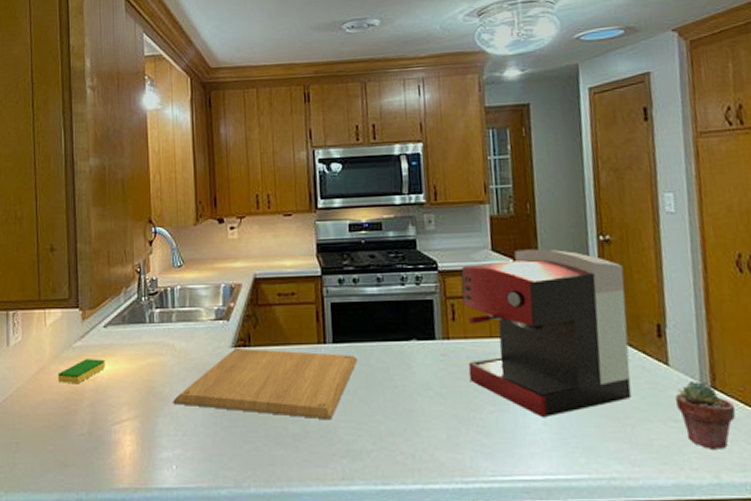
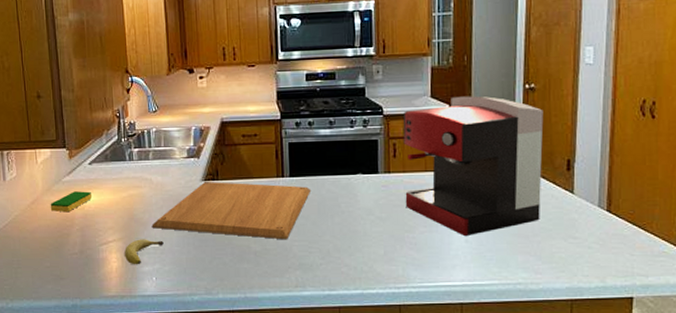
fruit: none [141,417,186,450] -> present [124,239,164,265]
potted succulent: present [674,382,736,450] -> none [575,206,625,260]

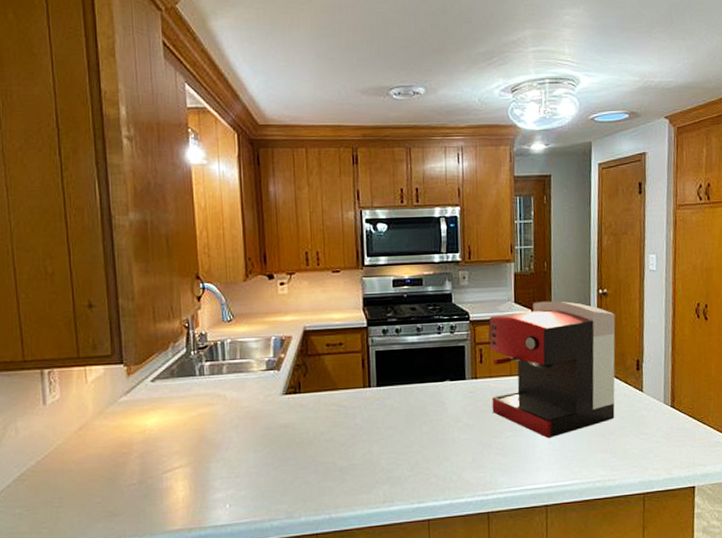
dish sponge: present [50,191,92,213] -> none [102,412,154,438]
fruit: present [124,239,164,265] -> none [193,462,239,493]
chopping board: present [152,181,312,240] -> none [225,394,399,454]

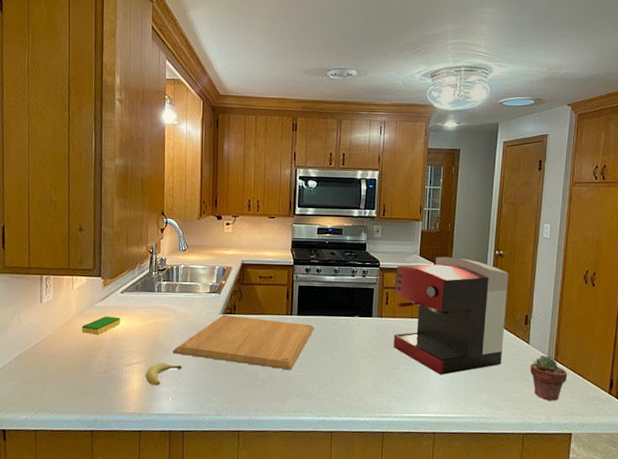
dish sponge: none [102,412,154,438] -> present [81,316,120,335]
fruit: none [193,462,239,493] -> present [146,362,182,386]
chopping board: none [225,394,399,454] -> present [172,314,315,370]
potted succulent: none [645,403,686,454] -> present [530,355,568,401]

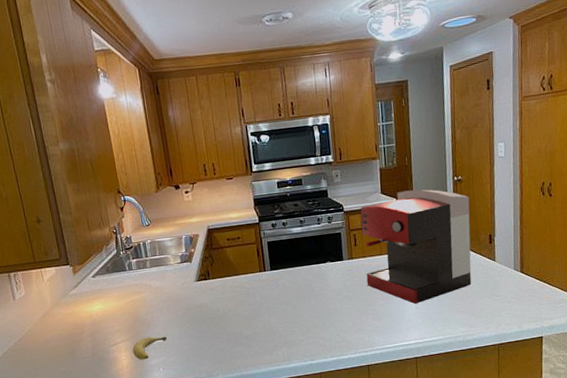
dish sponge: present [81,316,120,335] -> none [60,301,98,322]
chopping board: present [172,314,315,370] -> none [155,277,290,327]
potted succulent: present [530,355,568,401] -> none [498,269,534,311]

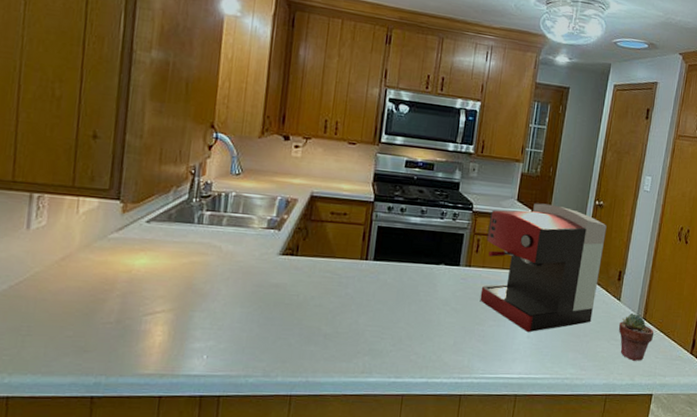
fruit: present [132,336,167,360] -> none [173,311,223,341]
potted succulent: none [498,269,534,311] -> present [618,313,654,361]

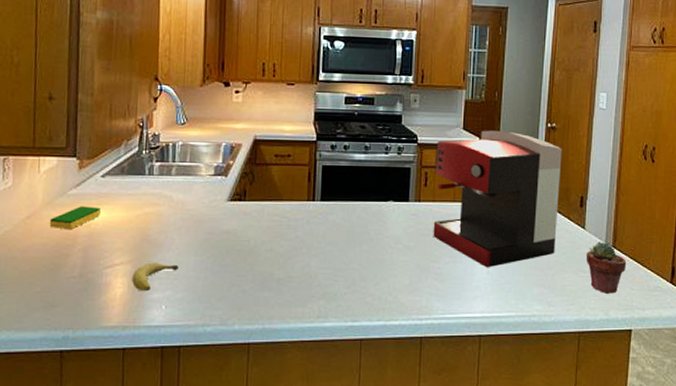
dish sponge: none [85,251,144,275] -> present [49,206,101,230]
fruit: none [173,311,223,341] -> present [132,262,178,292]

